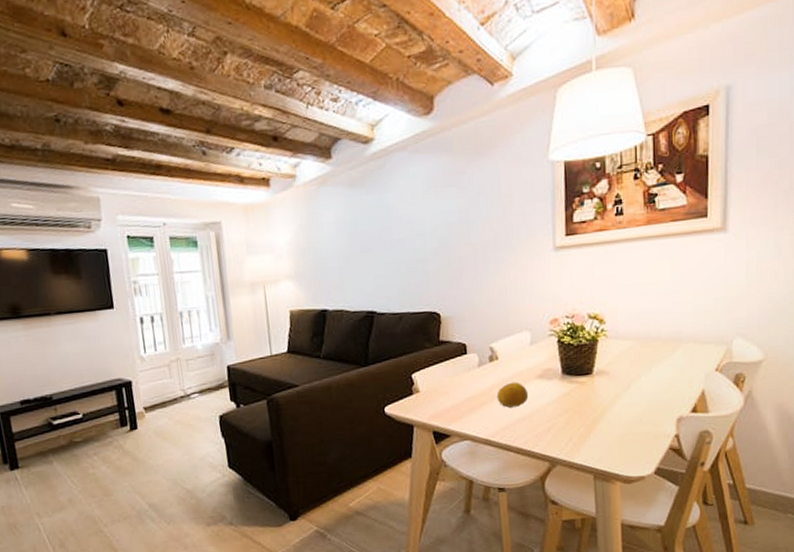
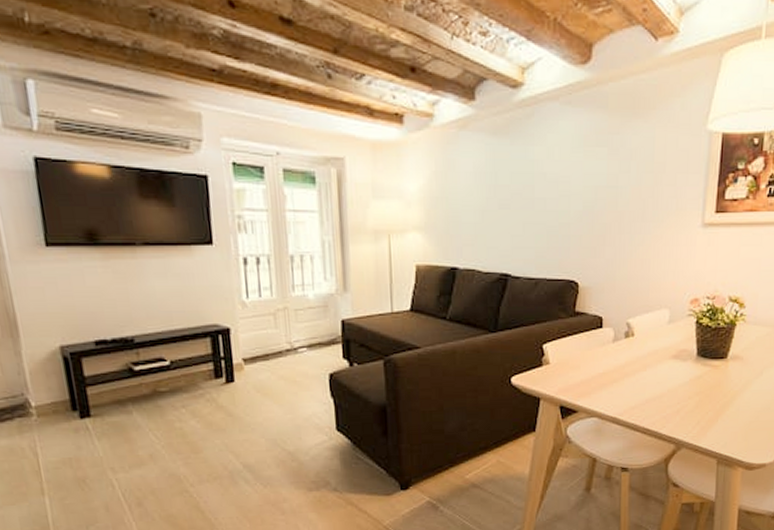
fruit: present [496,382,529,408] -> none [629,360,661,387]

